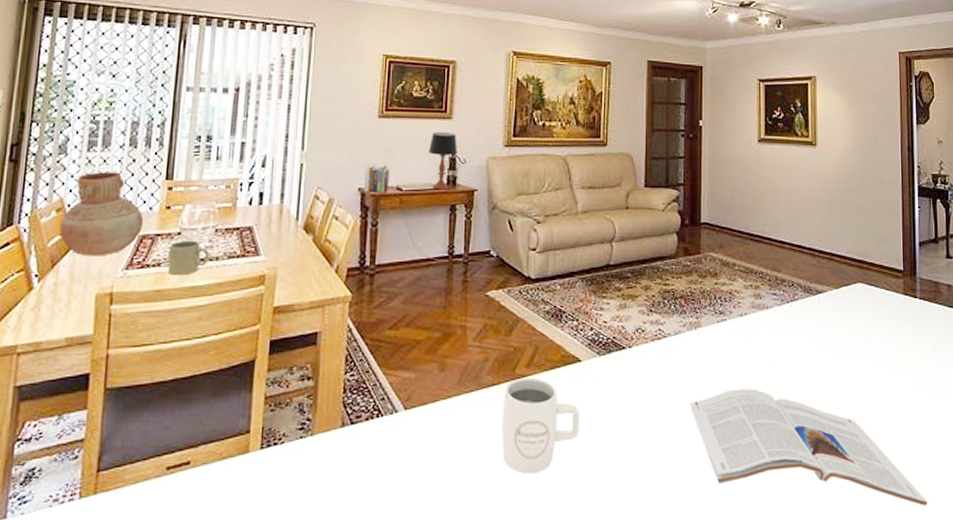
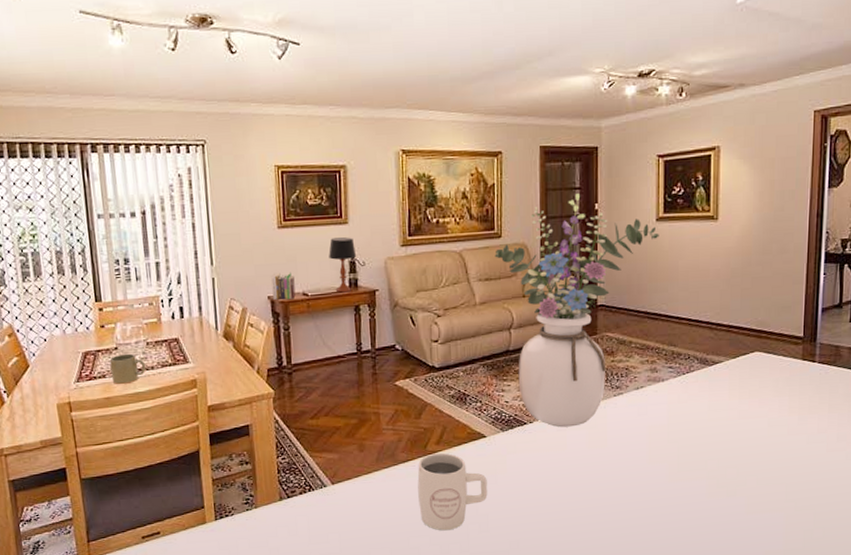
vase: present [59,172,144,256] -> none [14,298,84,373]
bouquet: none [599,109,761,355] -> present [494,194,659,428]
magazine: present [690,388,928,507] -> none [589,452,813,545]

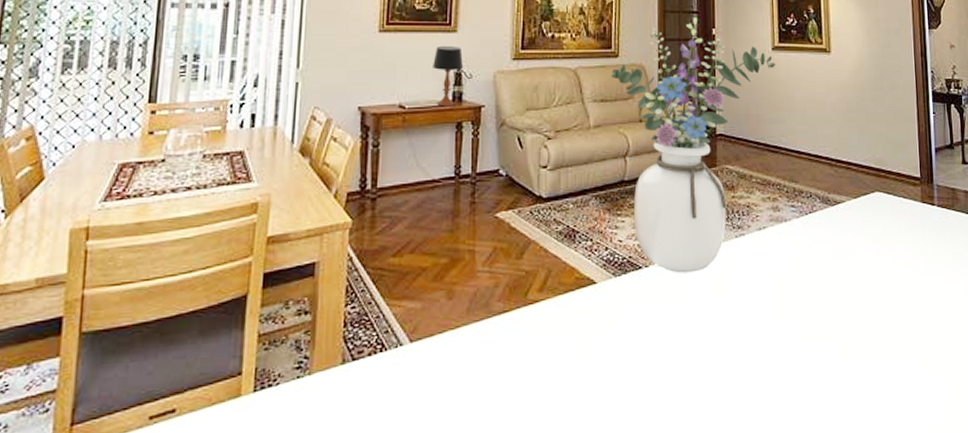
mug: present [109,353,146,385] -> none [150,167,198,207]
books: present [271,272,296,300] -> none [364,80,391,112]
mug: present [417,452,488,531] -> none [514,302,596,406]

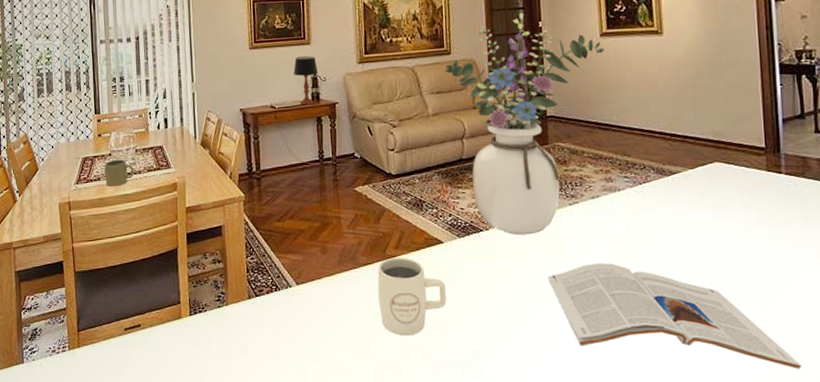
mug: none [150,167,198,207] -> present [104,159,135,187]
mug: none [514,302,596,406] -> present [377,257,447,336]
magazine: none [710,305,953,421] -> present [548,263,802,370]

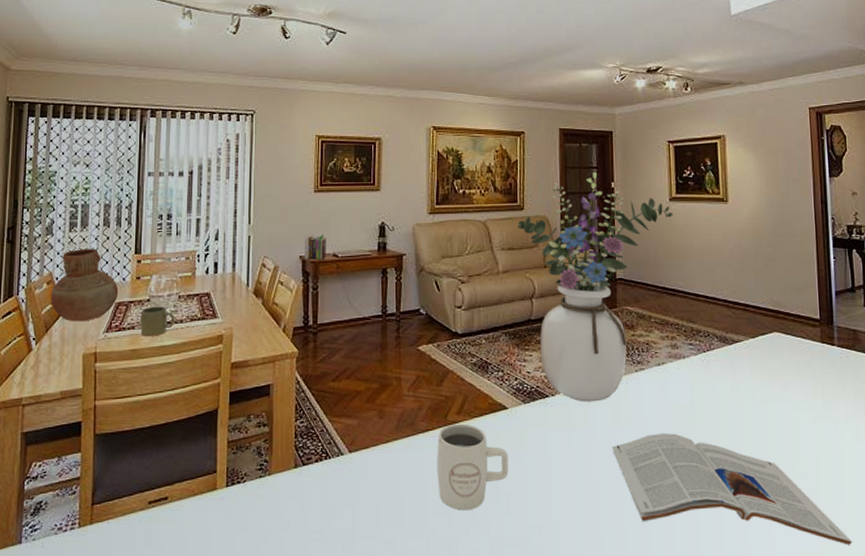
vase: none [28,111,84,176] -> present [51,249,119,322]
books: none [243,87,264,112] -> present [304,233,326,260]
table lamp: present [293,56,318,106] -> none [360,203,386,256]

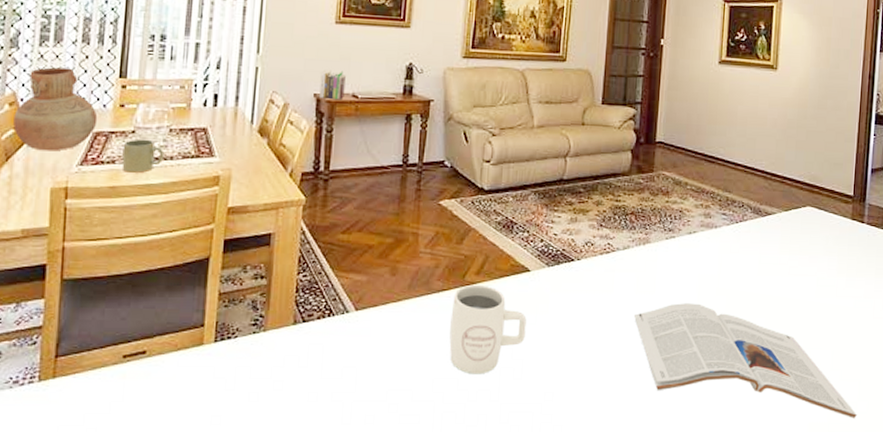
bouquet: present [517,172,673,402] -> none [557,27,721,268]

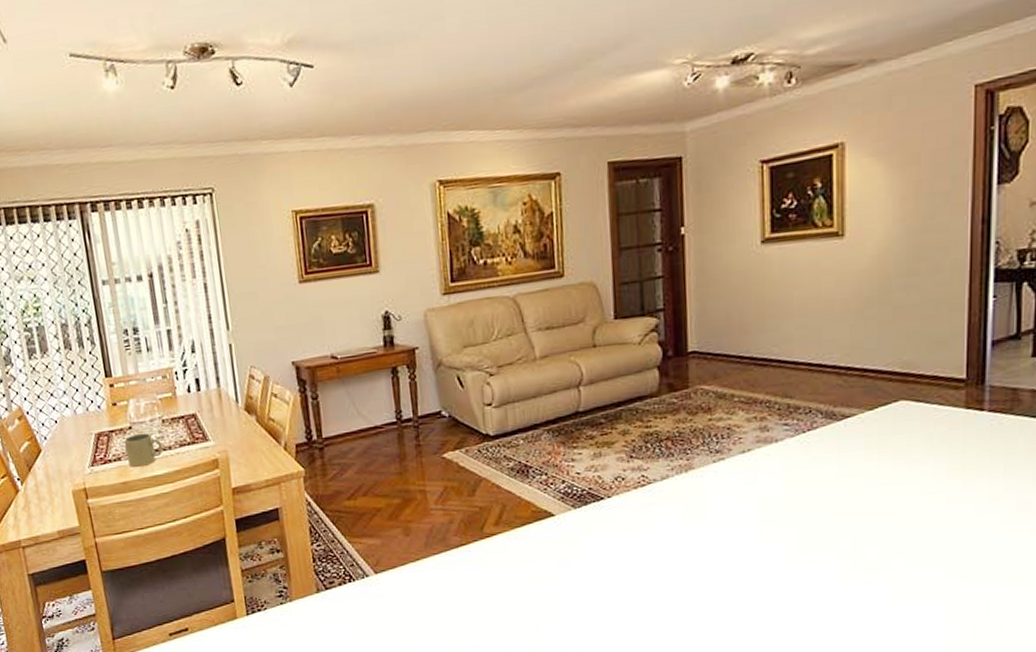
vase: present [13,67,98,151] -> none [24,376,97,458]
books: present [319,69,346,100] -> none [294,332,323,366]
mug: present [449,284,527,375] -> none [474,535,559,626]
magazine: present [634,303,857,420] -> none [684,529,986,642]

